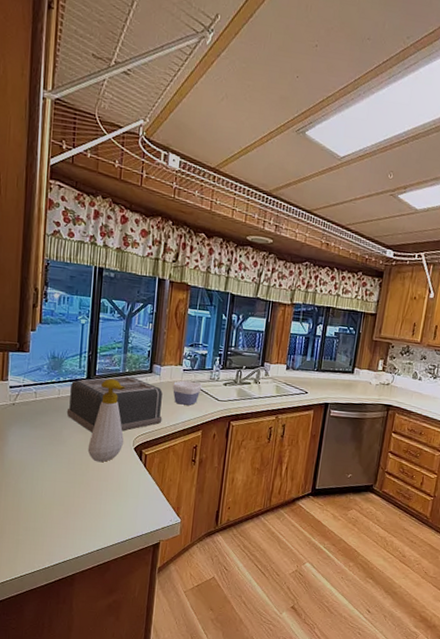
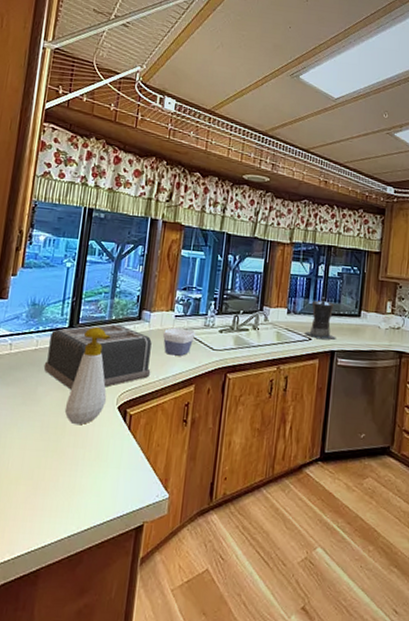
coffee maker: none [302,355,330,394] -> present [305,297,336,341]

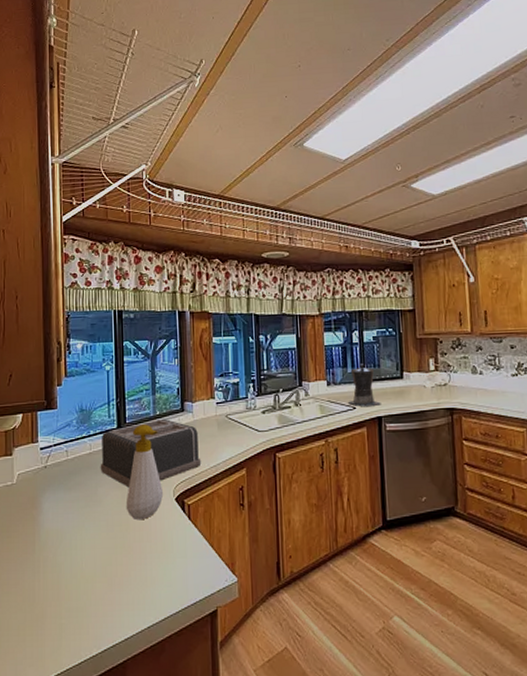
bowl: present [162,327,195,356] -> none [207,414,239,442]

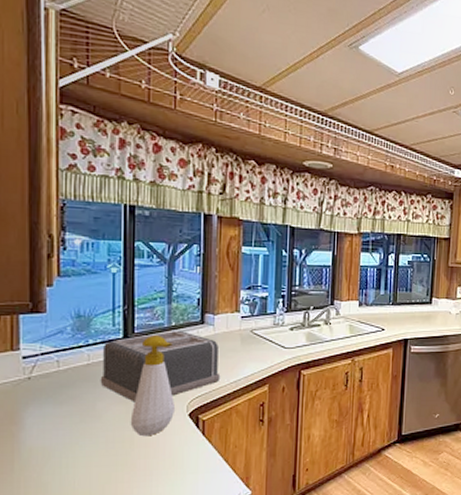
coffee maker: present [348,364,381,407] -> none [378,287,409,329]

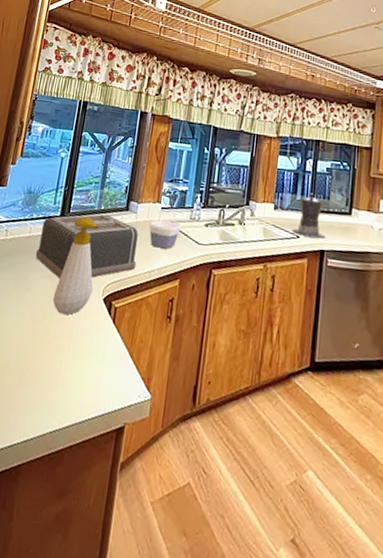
bowl: none [229,329,264,357] -> present [149,219,181,249]
coffee maker: none [378,287,409,329] -> present [293,193,326,239]

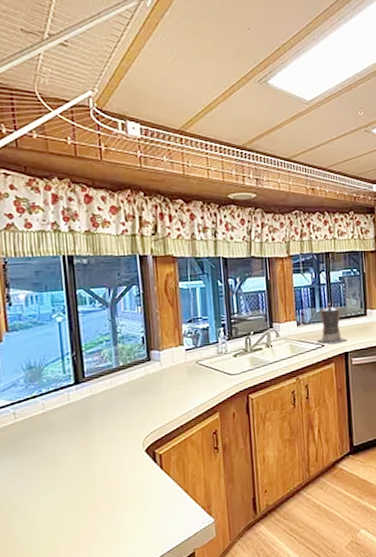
toaster: present [35,214,138,279] -> none [56,369,172,445]
soap bottle: present [52,216,99,315] -> none [89,377,131,477]
bowl: present [149,219,181,249] -> none [176,360,210,389]

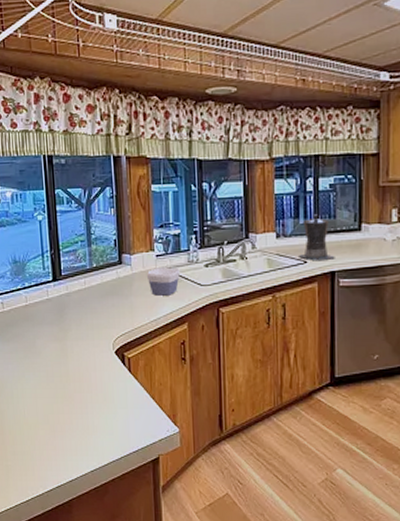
bowl: none [176,360,210,389] -> present [146,267,180,296]

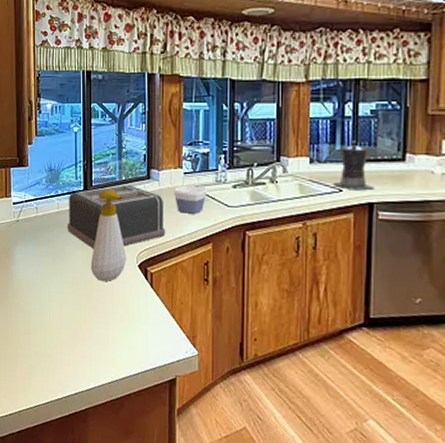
toaster: none [37,271,141,340] -> present [67,184,166,249]
soap bottle: none [64,277,102,372] -> present [90,188,126,282]

